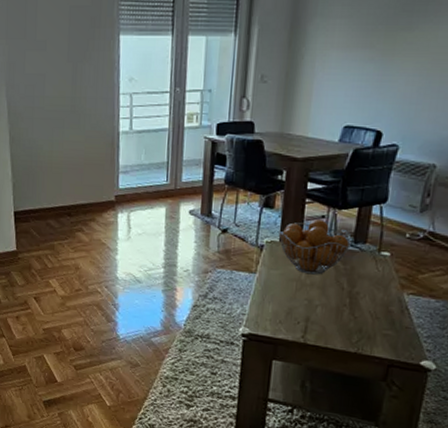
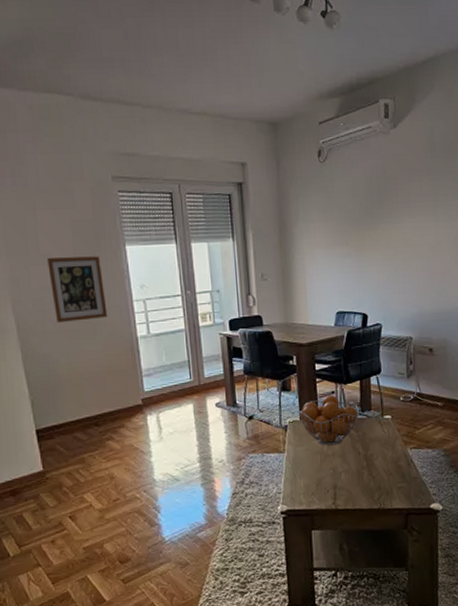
wall art: none [42,43,94,110] -> present [47,256,108,322]

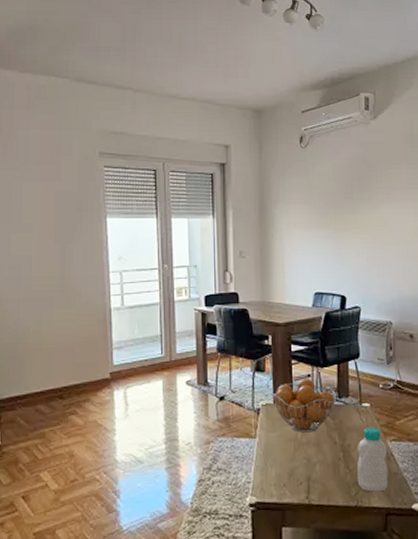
wall art: present [47,256,108,322] -> none [28,225,83,290]
bottle: none [379,436,409,496] -> present [357,426,389,492]

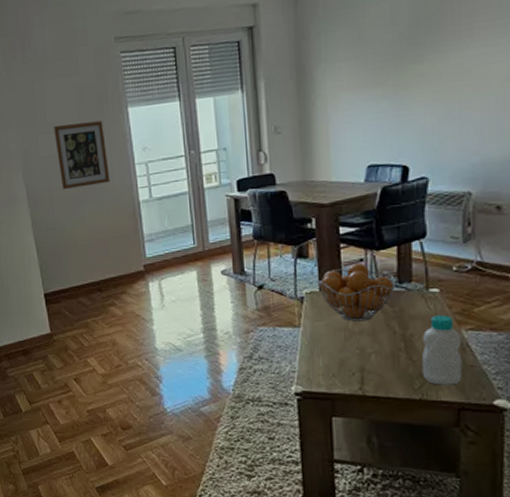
wall art: none [28,225,83,290] -> present [54,120,110,189]

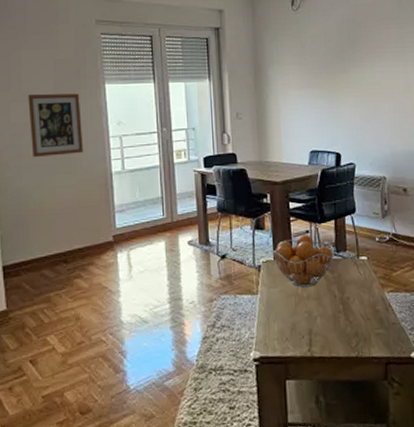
bottle: present [421,314,463,385] -> none [356,279,387,343]

